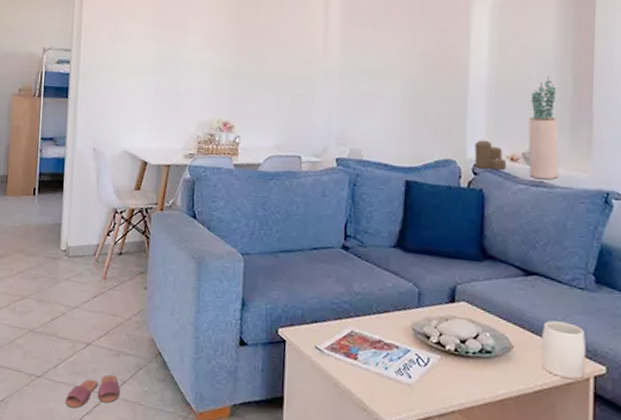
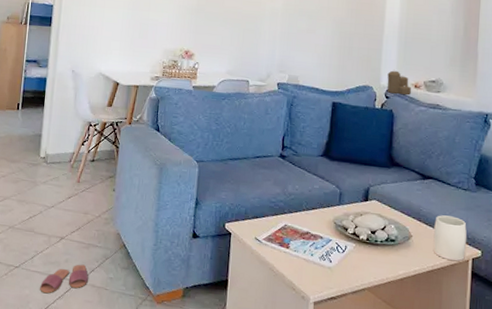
vase: present [527,75,559,180] -> none [428,20,452,104]

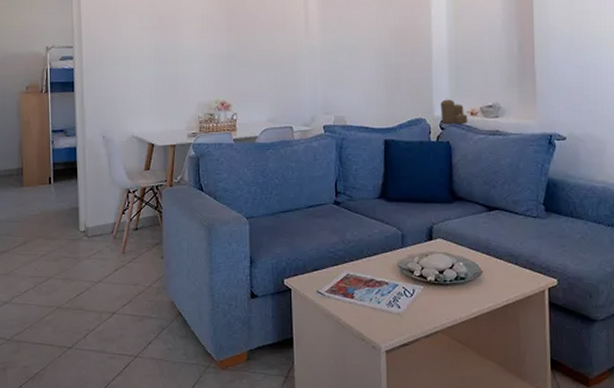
slippers: present [40,264,88,294] -> none [97,338,146,372]
mug: present [433,215,468,262] -> none [505,246,542,293]

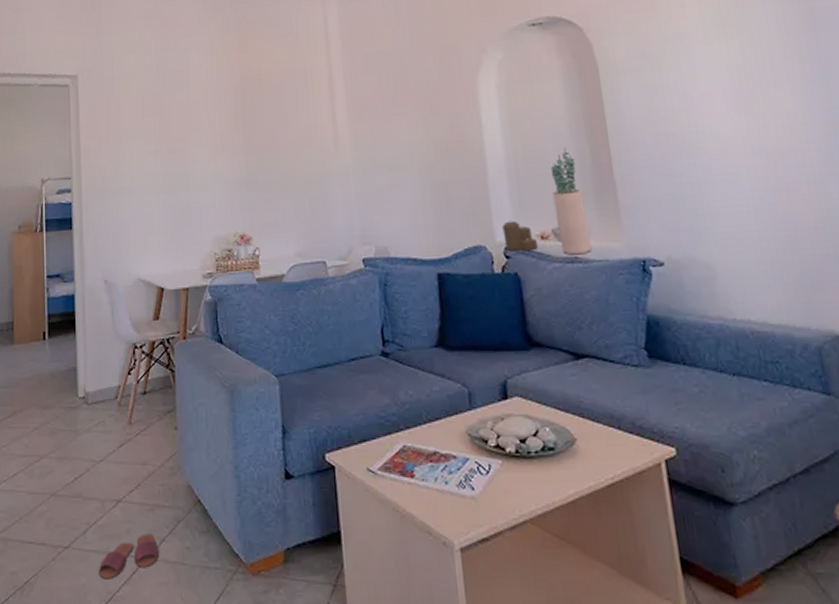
slippers: none [97,338,146,372] -> present [99,533,159,580]
vase: none [483,39,511,129] -> present [550,147,592,255]

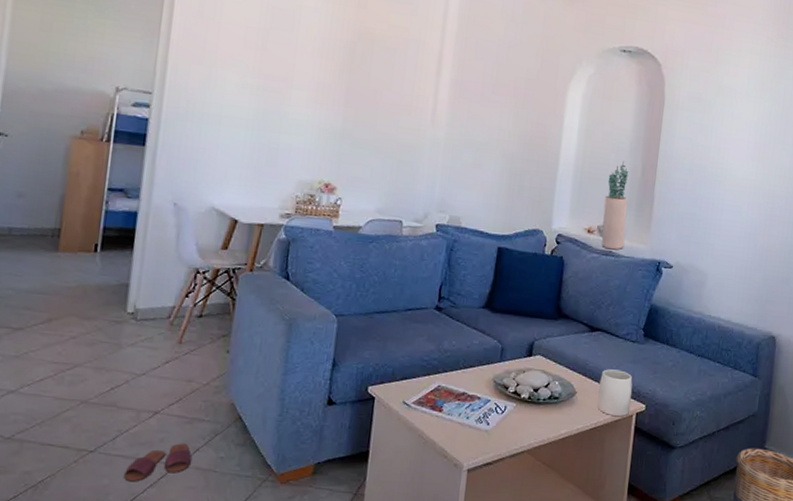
candle: present [502,218,539,251] -> none [558,210,585,241]
mug: none [603,405,655,467] -> present [597,369,633,417]

